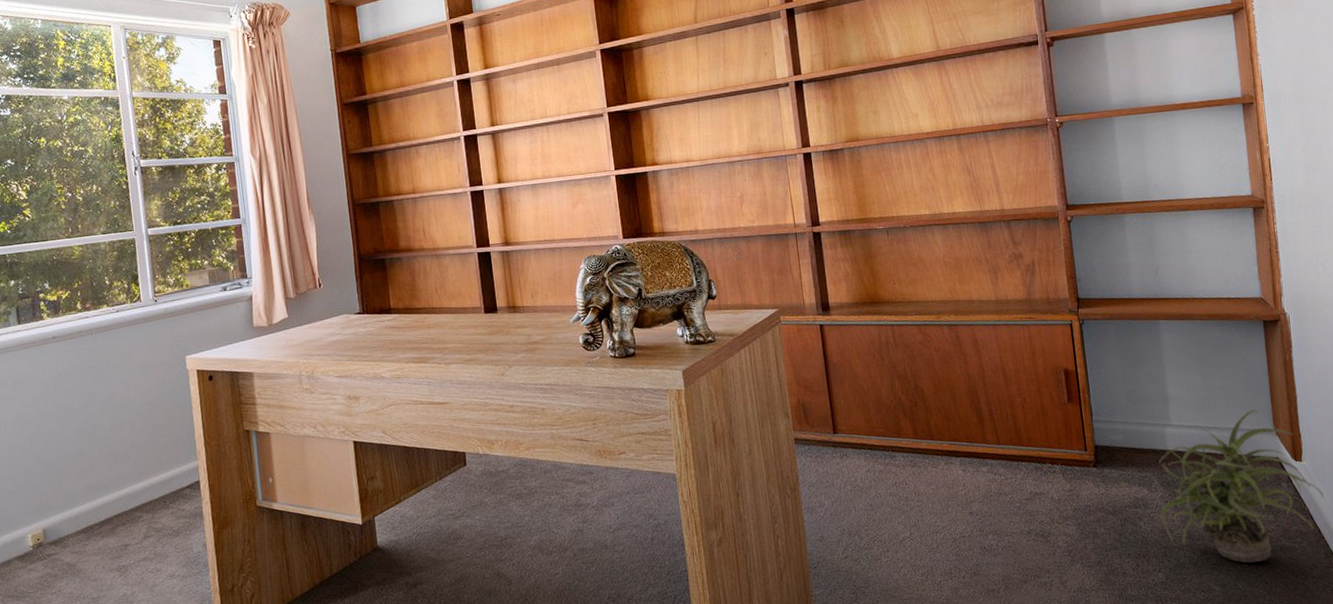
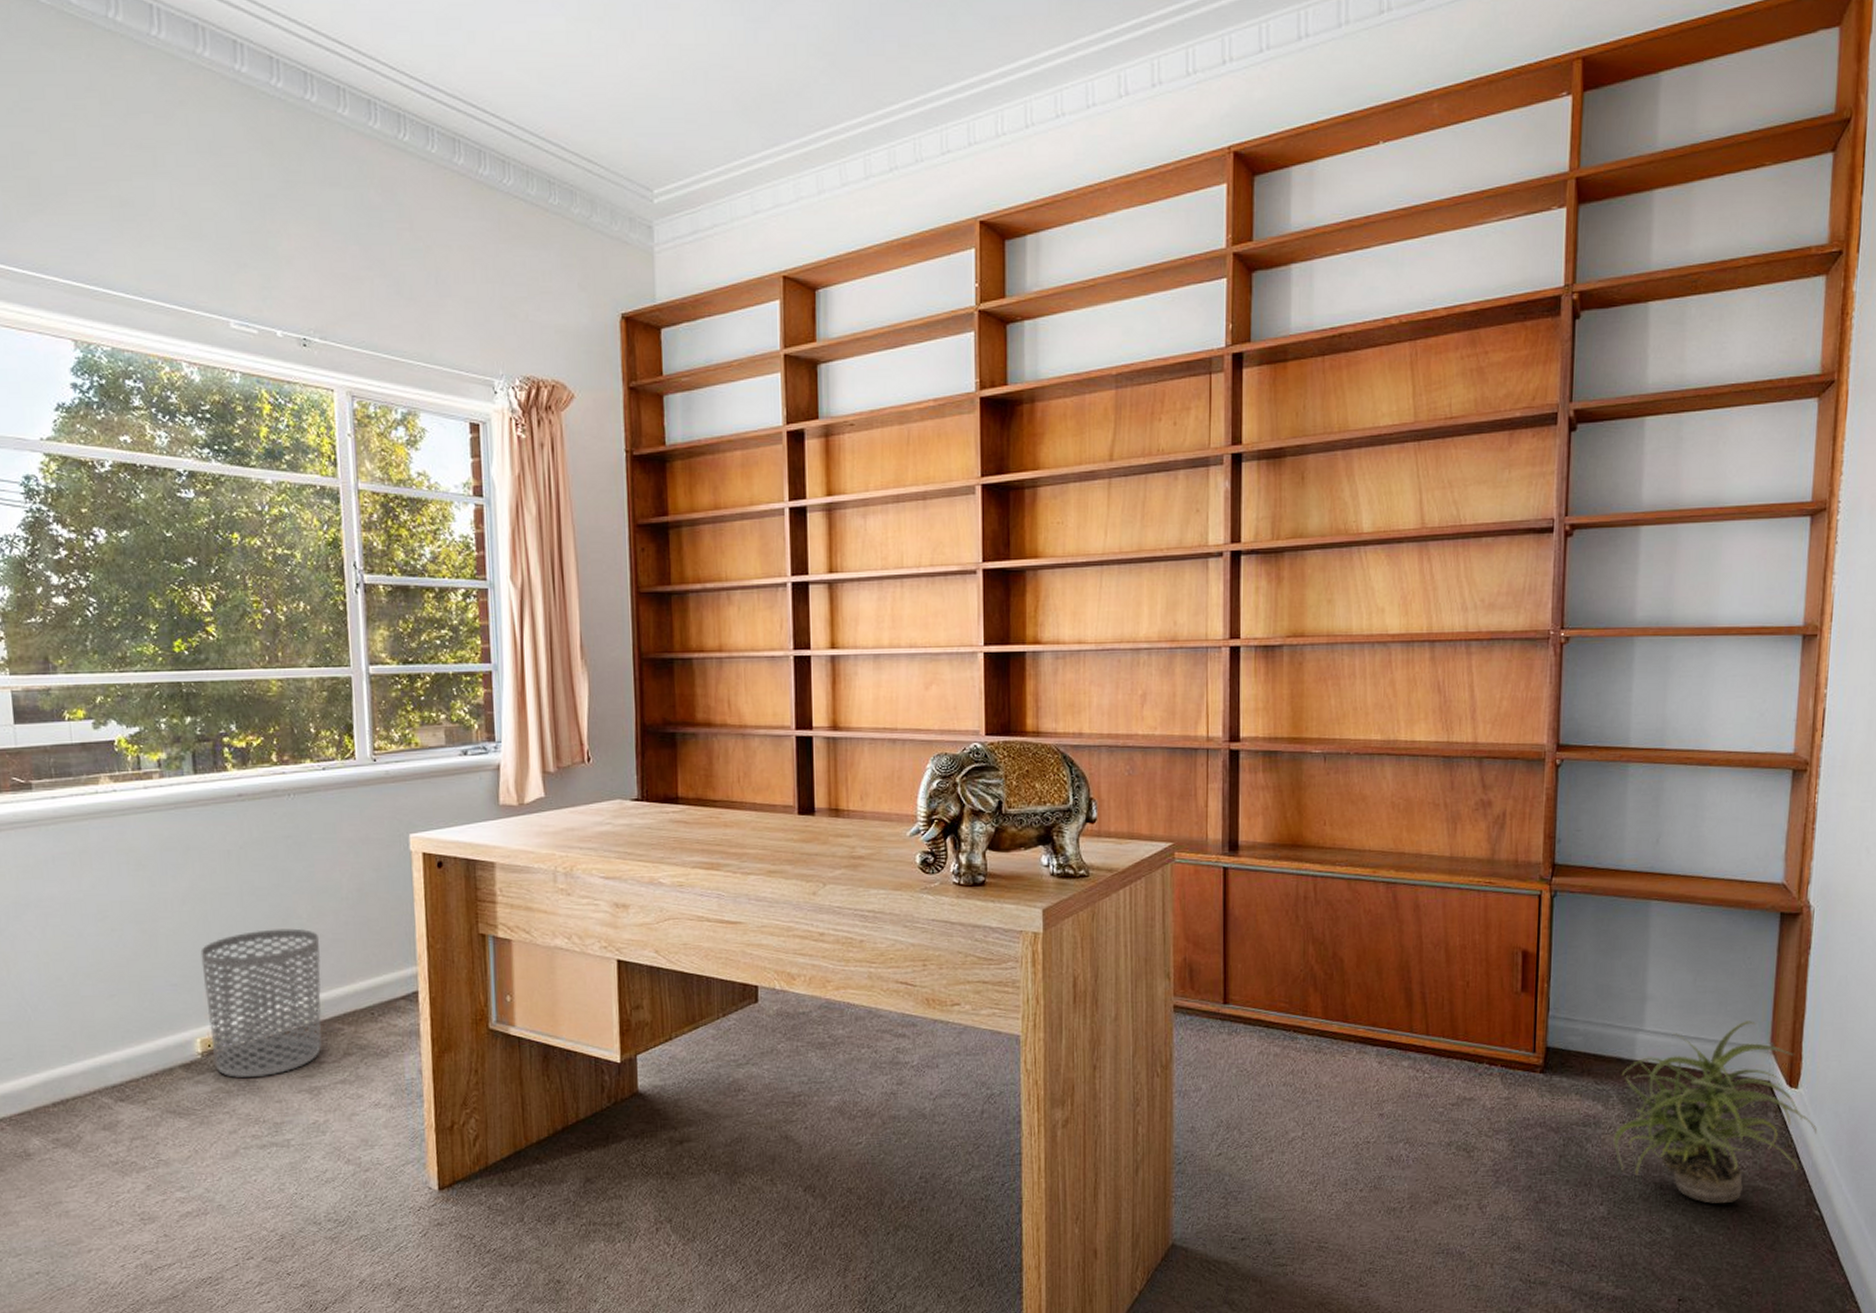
waste bin: none [28,438,126,564] -> present [200,928,322,1079]

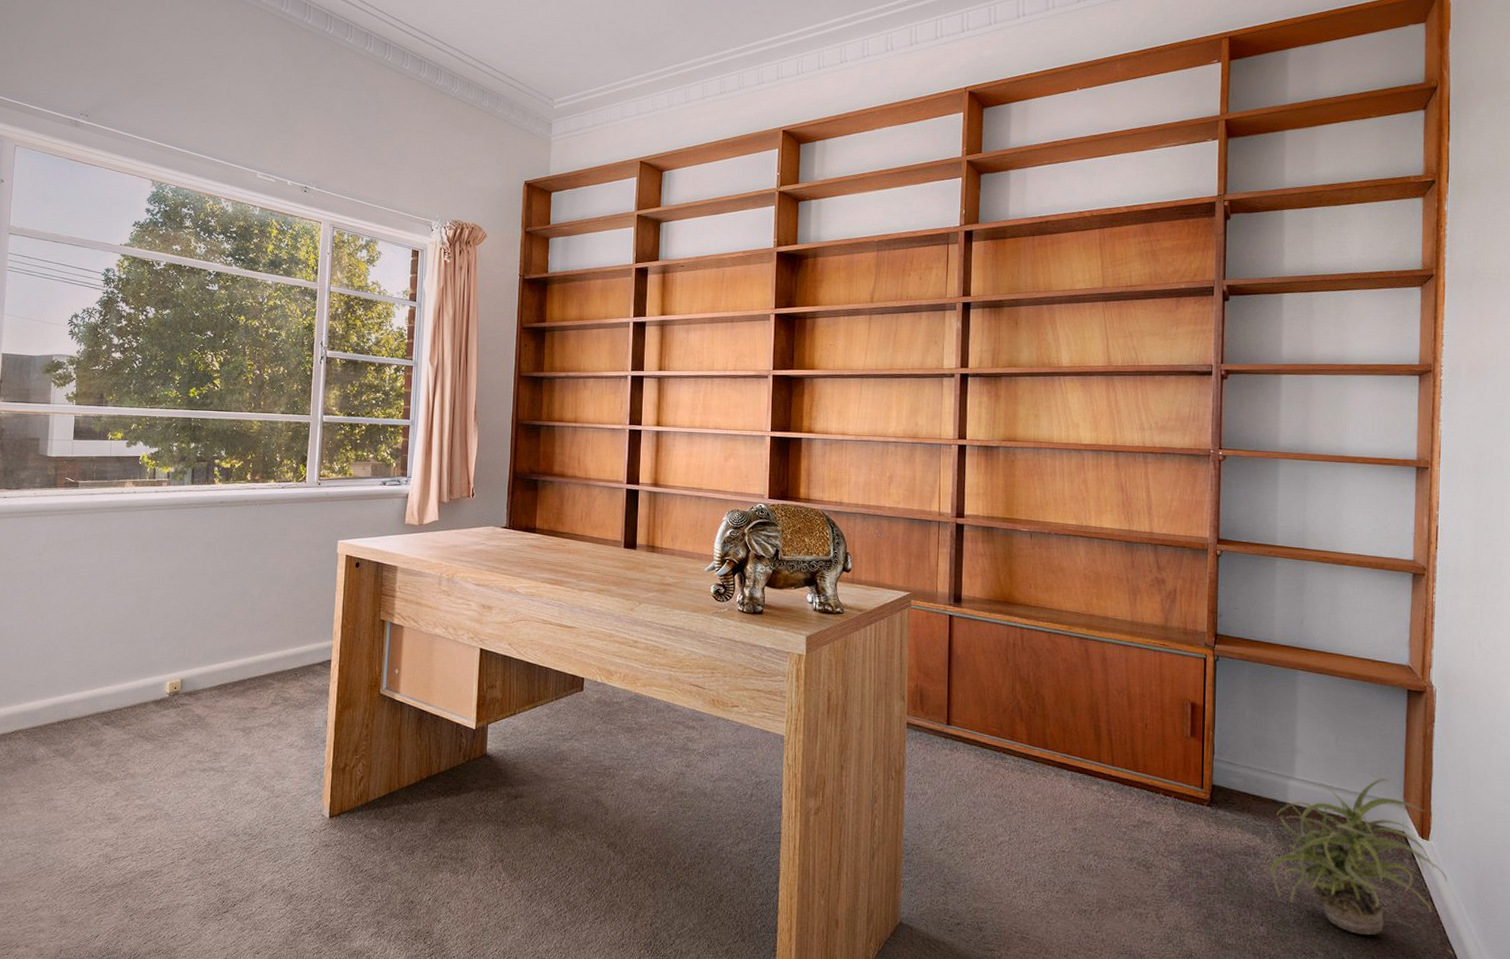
waste bin: present [200,928,322,1079] -> none [177,603,265,716]

